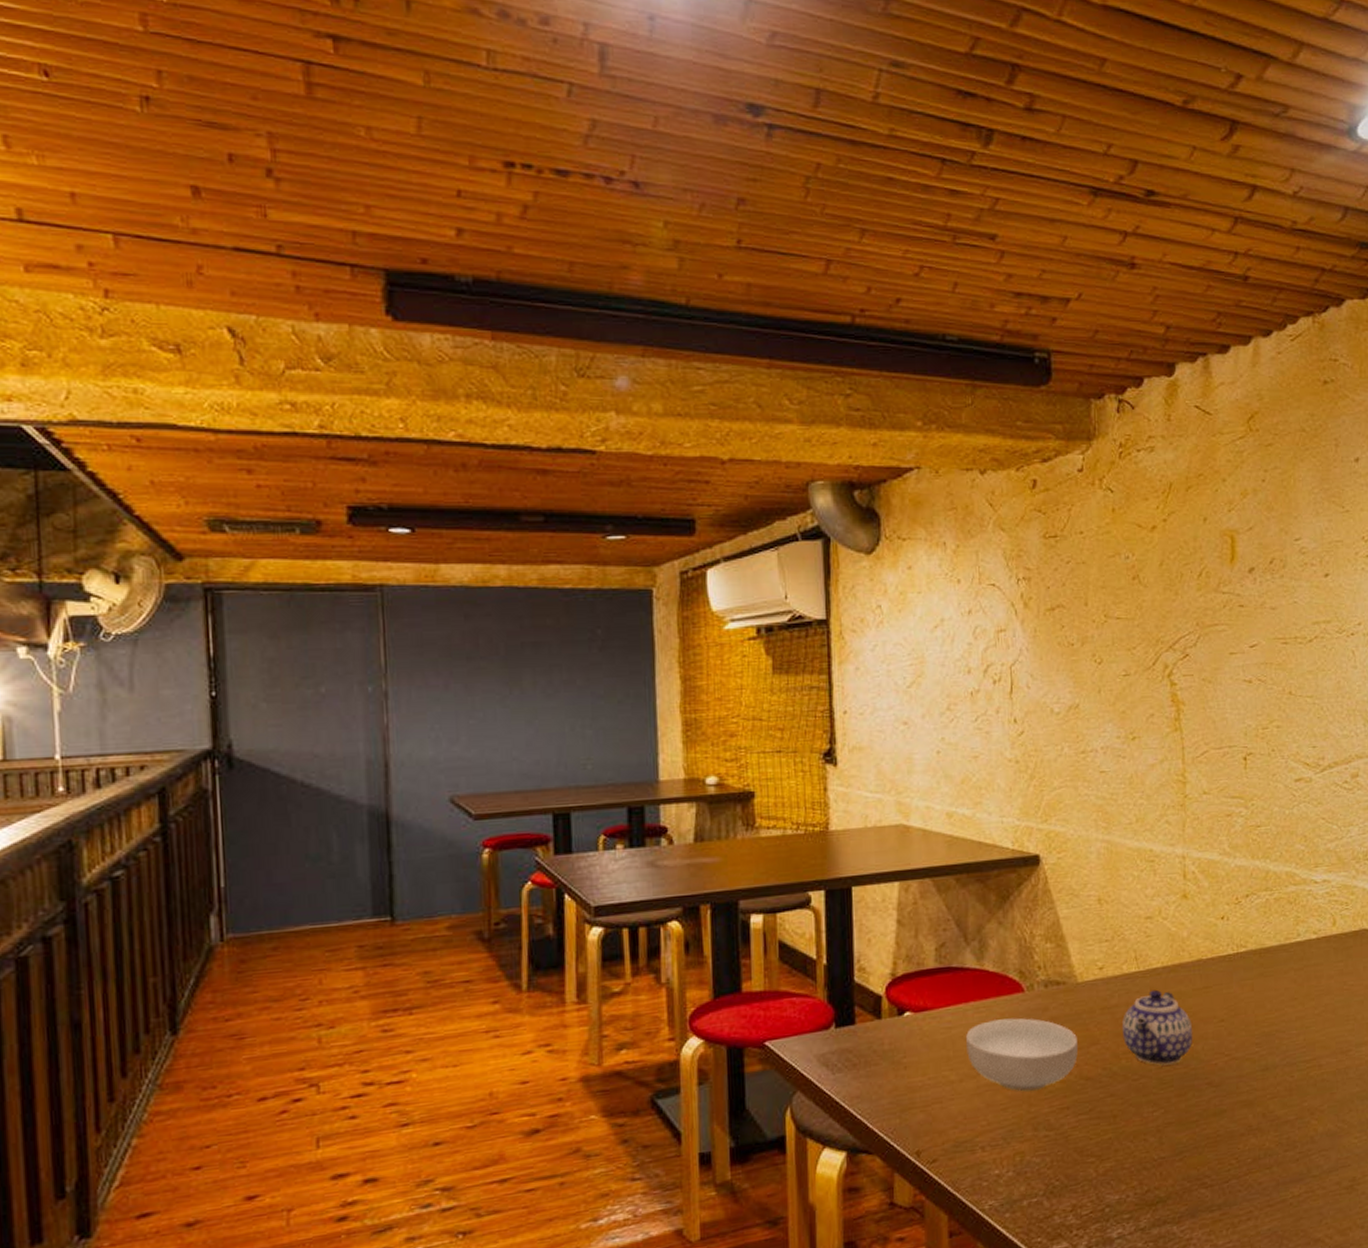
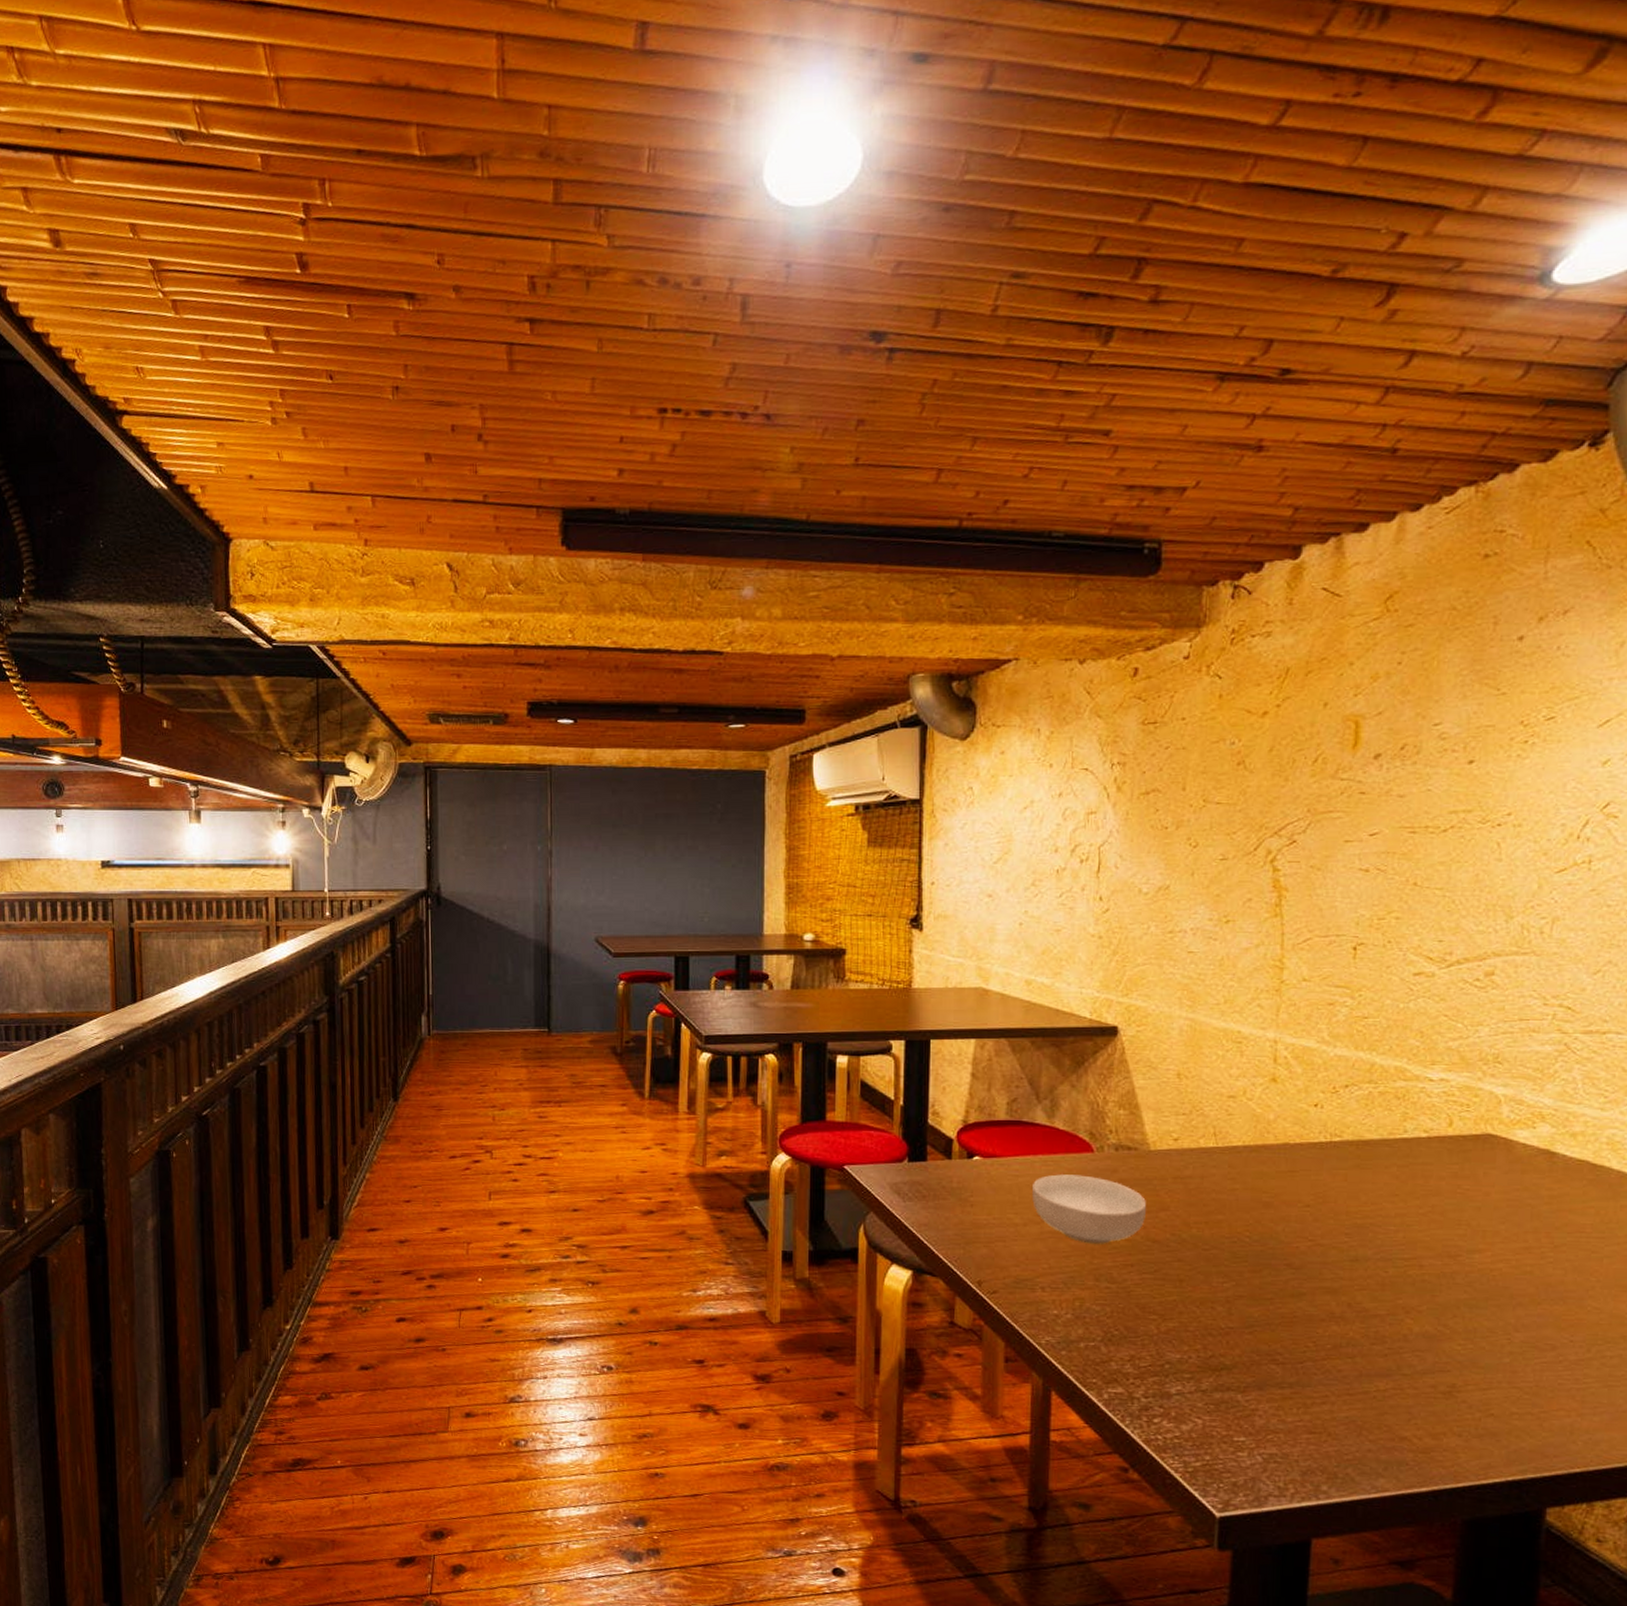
teapot: present [1123,989,1193,1066] -> none [1195,1166,1274,1241]

